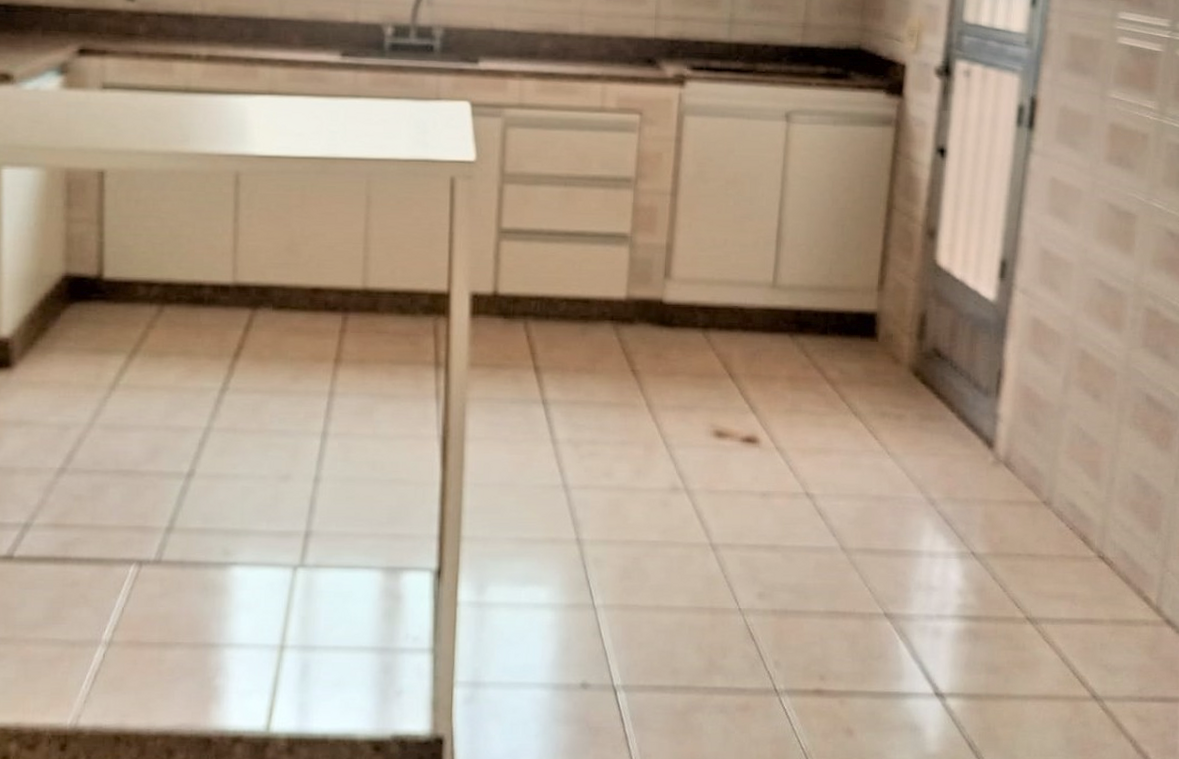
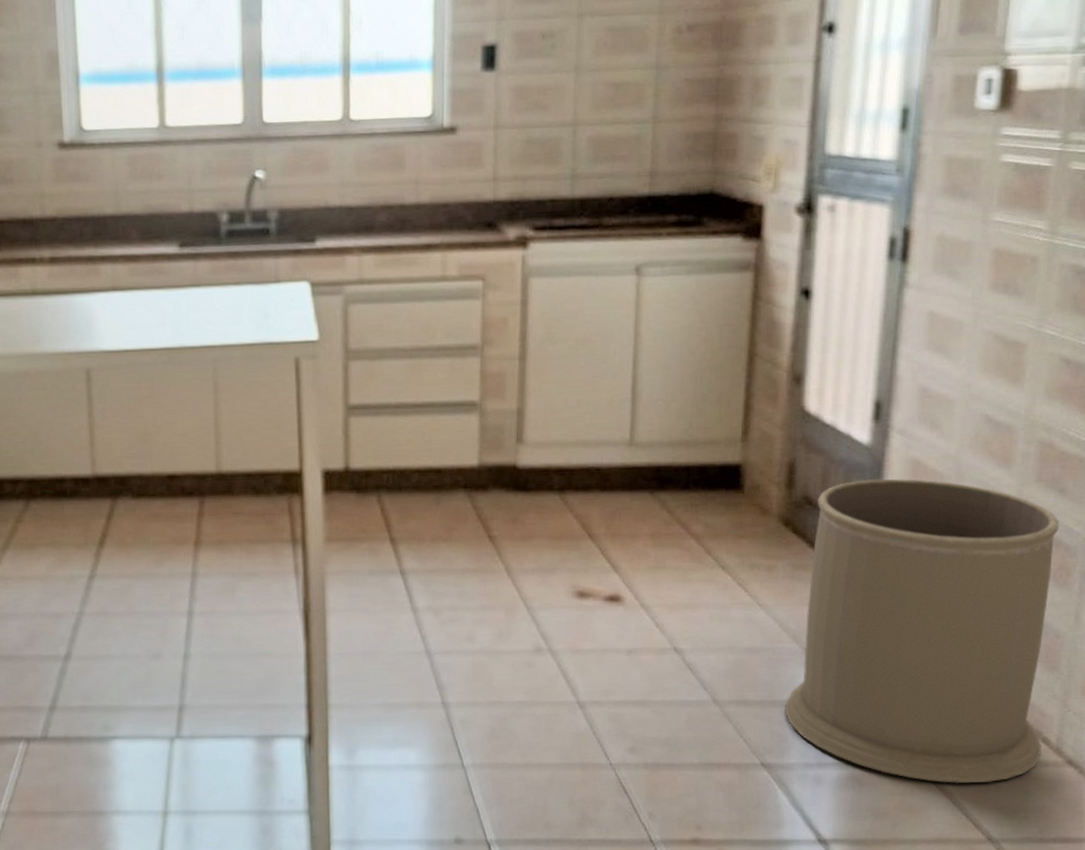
trash can: none [908,335,1162,639] -> present [785,478,1059,783]

